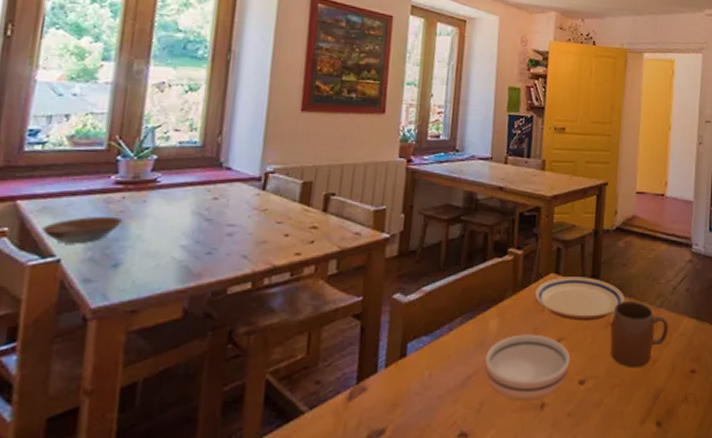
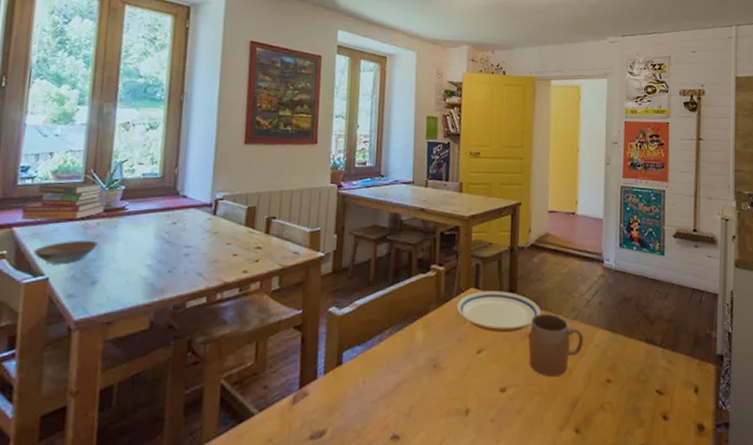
books: none [27,148,132,193] -> present [21,181,105,220]
bowl: present [485,334,571,400] -> none [413,344,492,406]

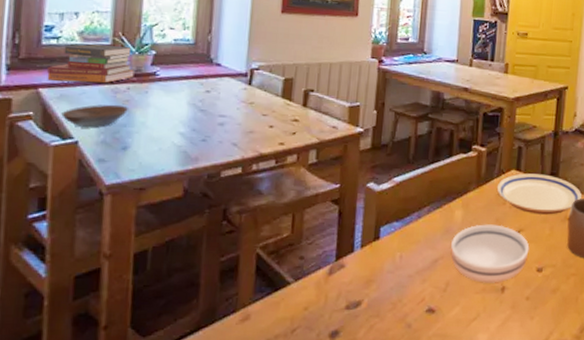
bowl: none [413,344,492,406] -> present [450,224,530,283]

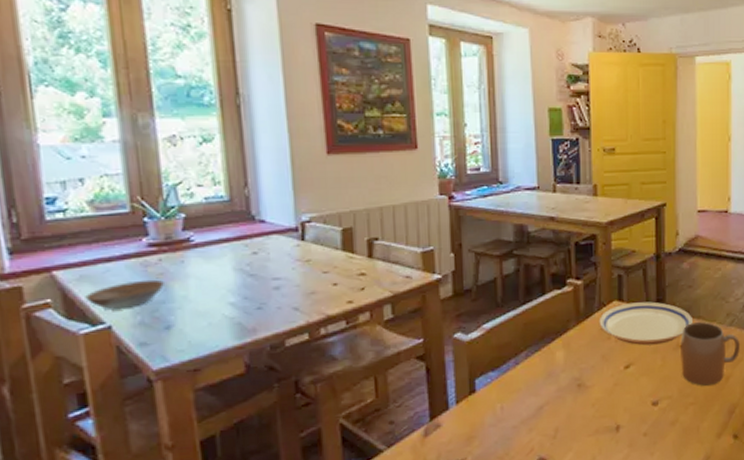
books: present [47,43,135,84] -> none [58,212,164,261]
bowl: present [450,224,530,283] -> none [556,361,642,425]

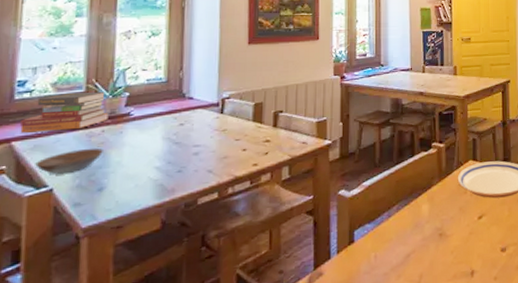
books: none [58,212,164,261] -> present [20,92,109,133]

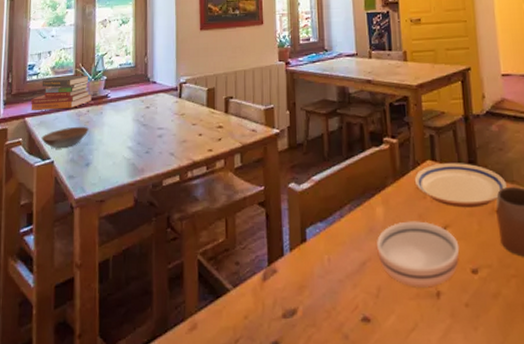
bowl: none [421,212,492,271] -> present [377,221,460,288]

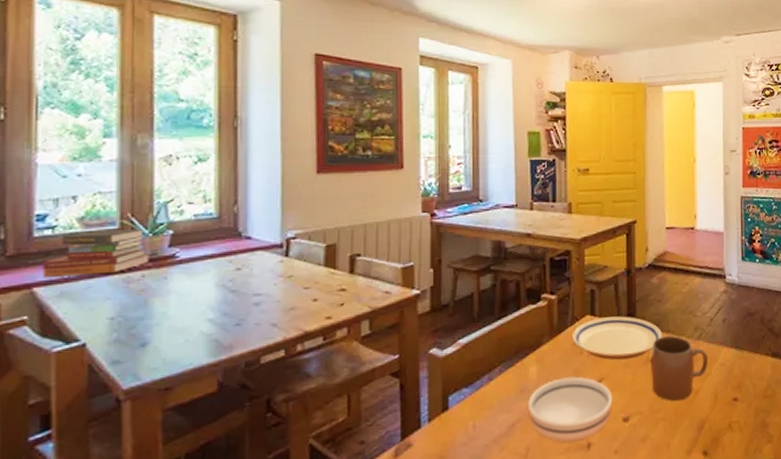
bowl: present [41,126,89,148] -> none [63,295,144,326]

